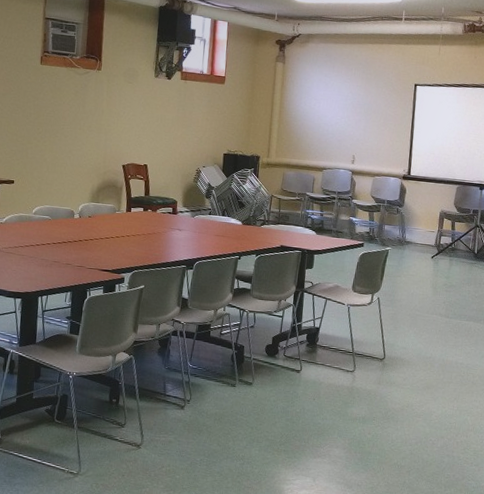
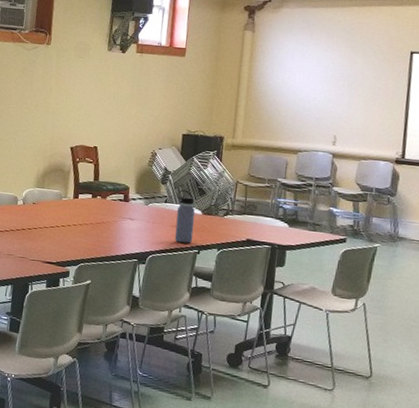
water bottle: none [218,203,236,250] -> present [174,189,195,243]

